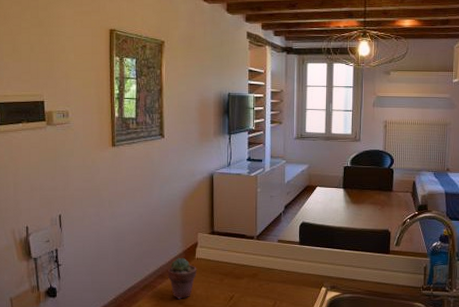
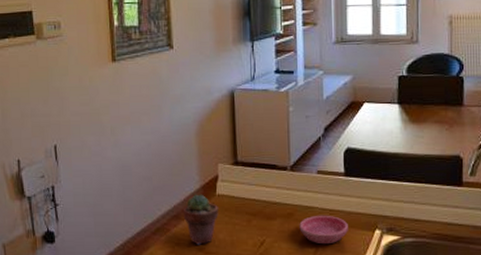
saucer: none [262,275,301,299] -> present [299,215,348,245]

